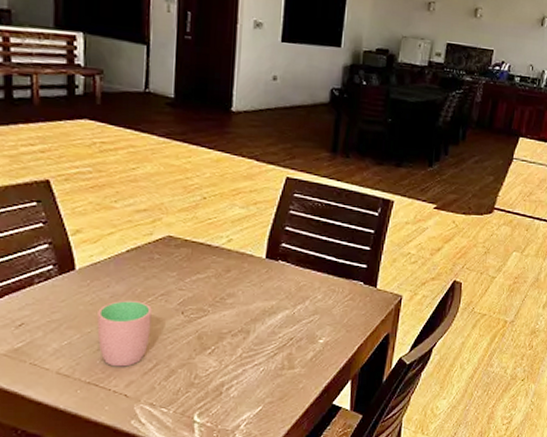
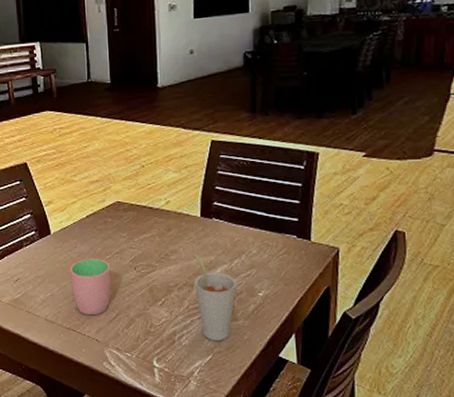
cup: none [251,298,297,390] -> present [193,254,236,340]

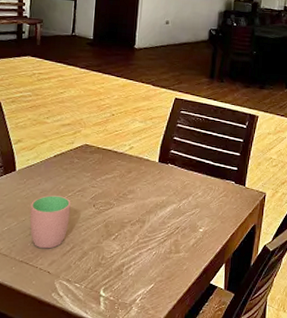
cup: present [193,254,236,340] -> none [146,194,182,270]

